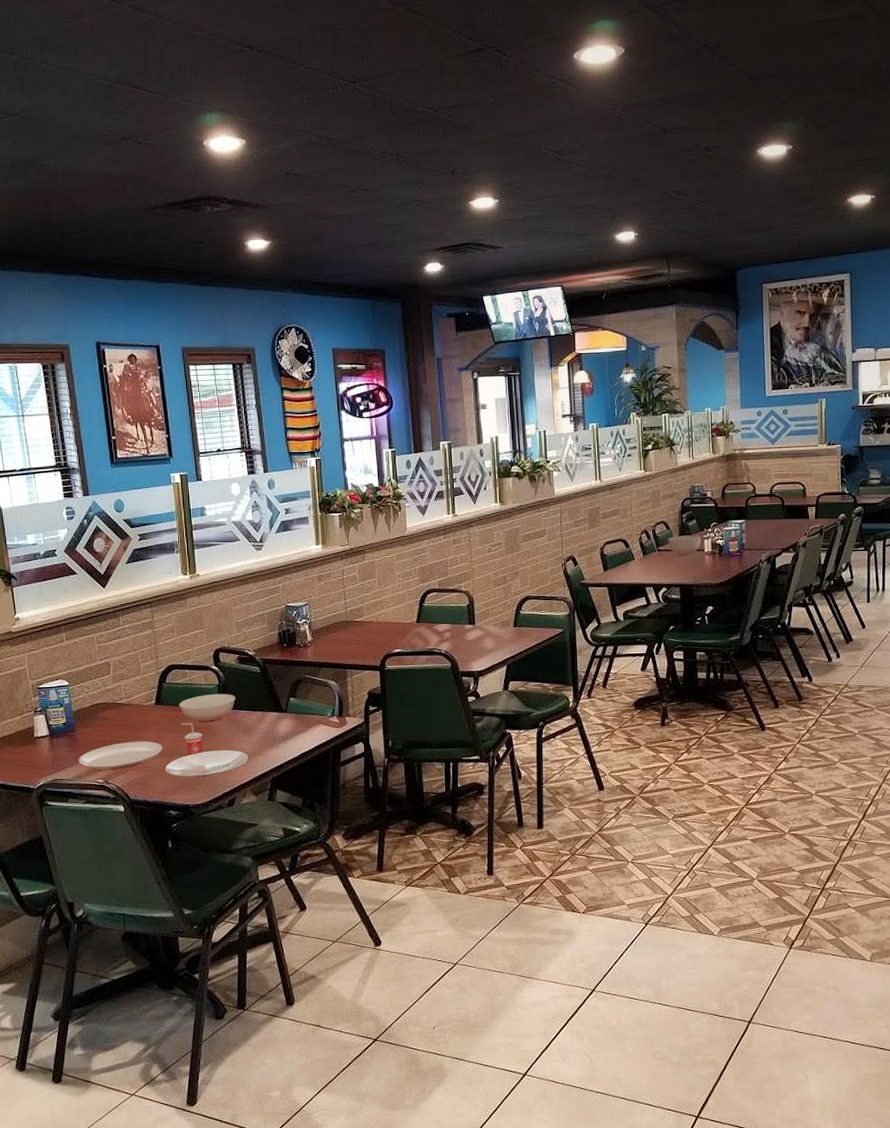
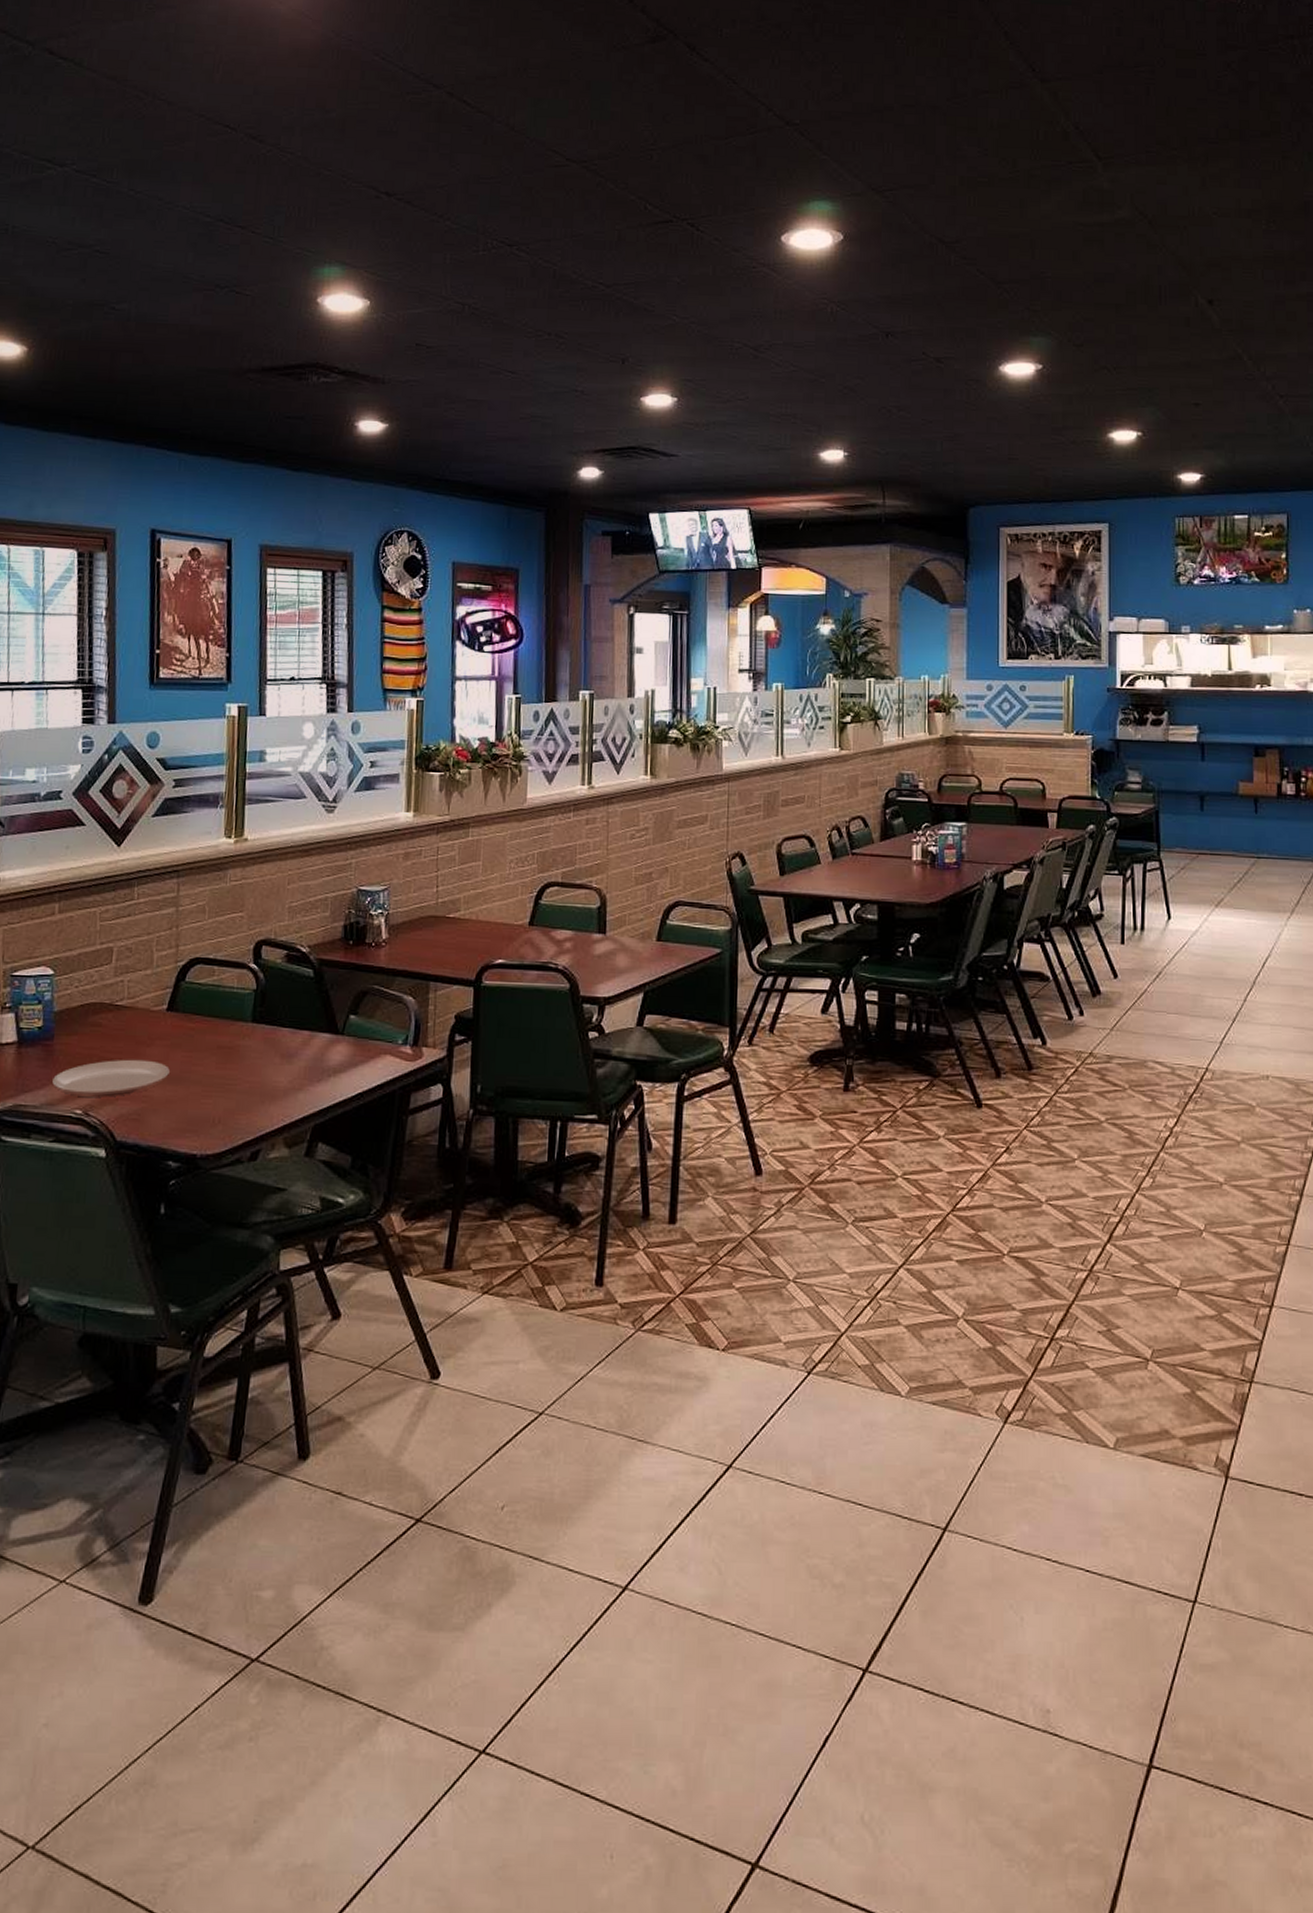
plate: present [165,750,249,779] -> none [169,1080,285,1119]
bowl: present [179,693,236,723] -> none [199,1001,277,1041]
beverage cup: present [180,723,203,755] -> none [197,1039,226,1085]
bowl: present [668,535,701,555] -> none [865,836,909,863]

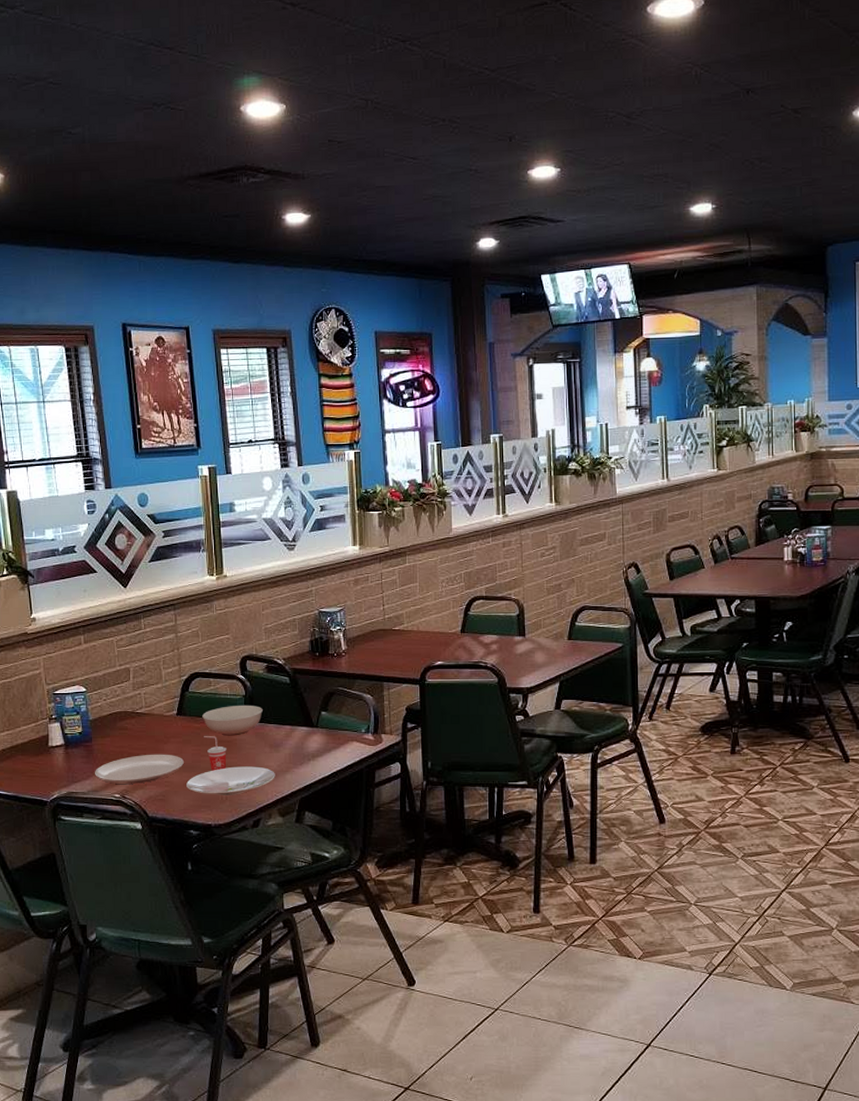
plate: none [169,1080,285,1119] -> present [186,766,275,796]
beverage cup: none [197,1039,226,1085] -> present [203,736,227,771]
bowl: none [199,1001,277,1041] -> present [202,704,263,736]

